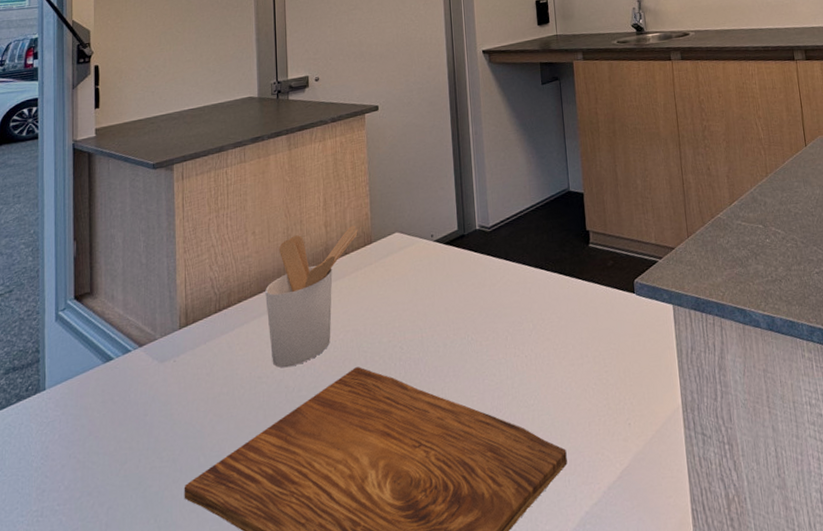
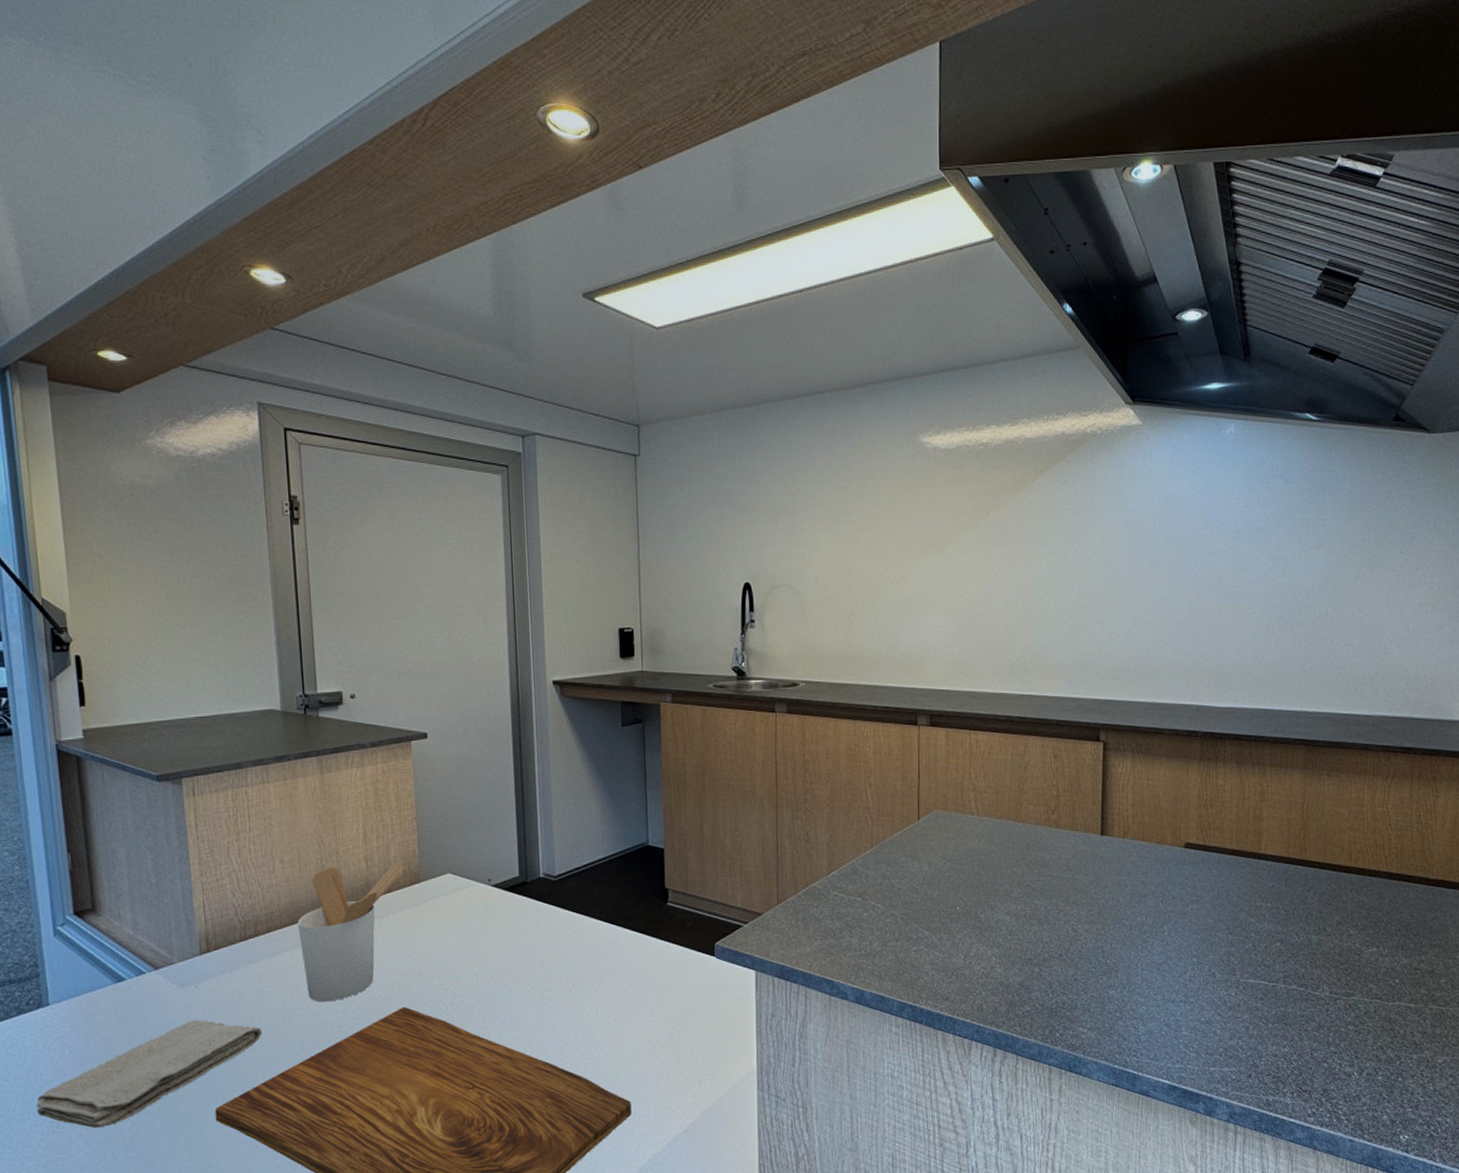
washcloth: none [25,394,230,515] -> present [36,1019,263,1129]

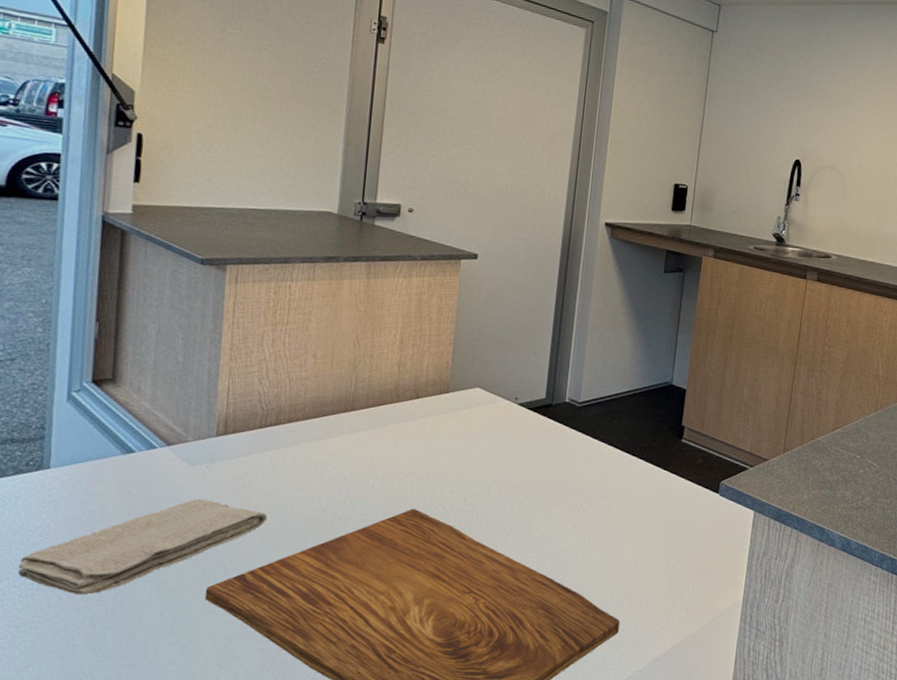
utensil holder: present [297,862,404,1002] -> none [319,368,435,496]

